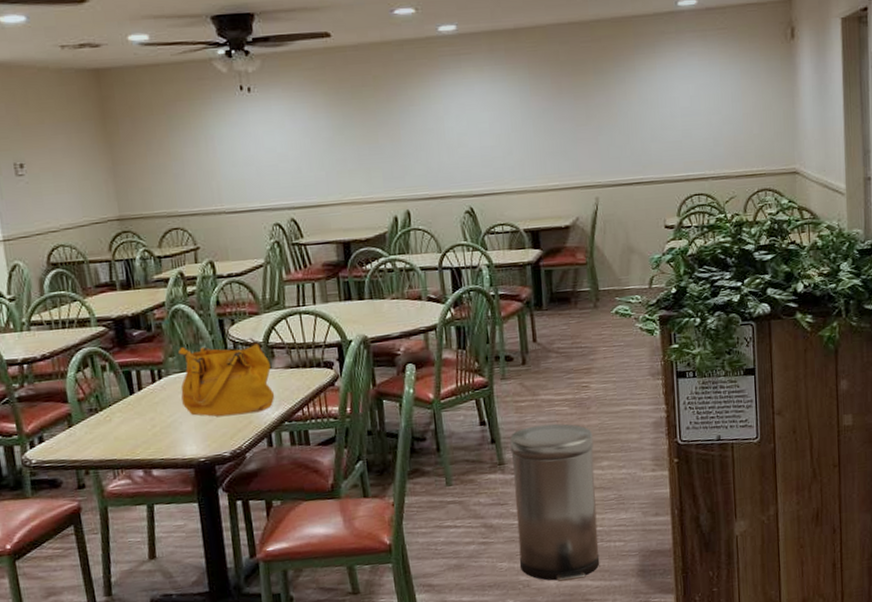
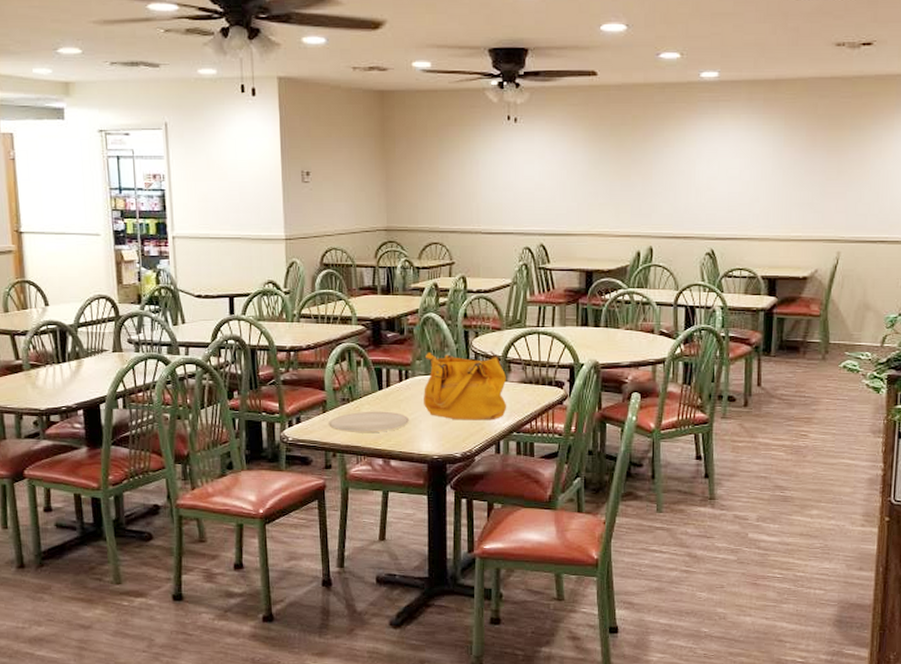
plate: none [76,417,169,446] -> present [329,411,410,433]
pedal bin: present [509,423,600,582] -> none [719,467,806,620]

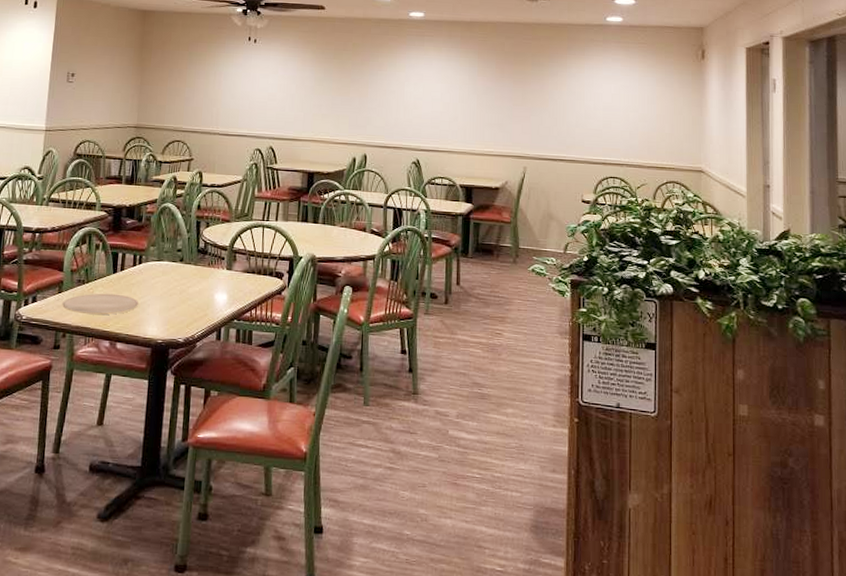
handbag: present [424,350,507,421] -> none [153,239,231,307]

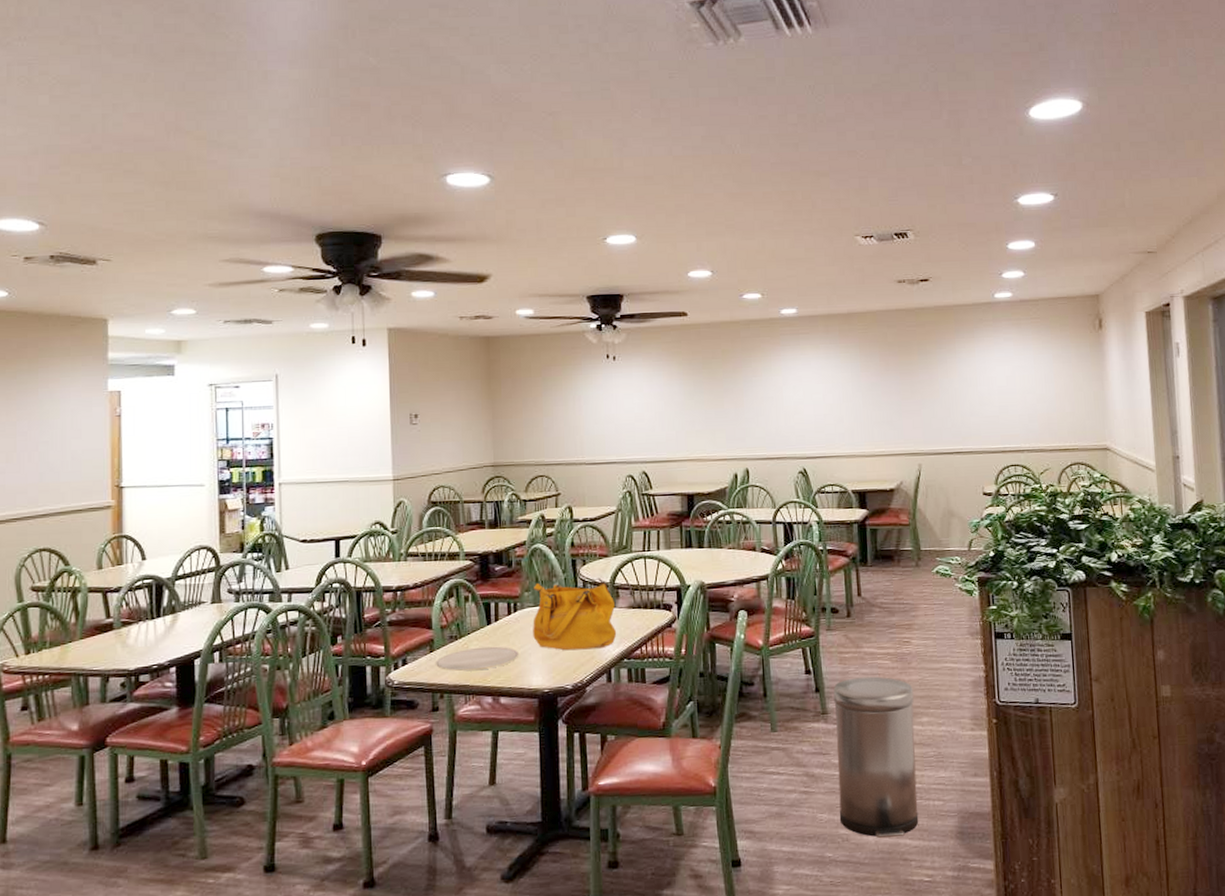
handbag: none [153,239,231,307] -> present [533,577,617,650]
pedal bin: none [421,362,501,524] -> present [833,676,919,839]

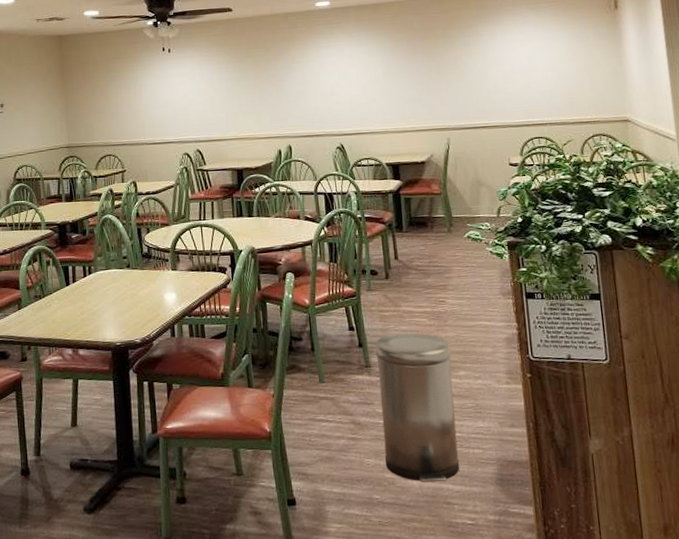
plate: present [436,646,519,672] -> none [24,304,94,327]
handbag: present [533,577,617,650] -> none [104,244,179,308]

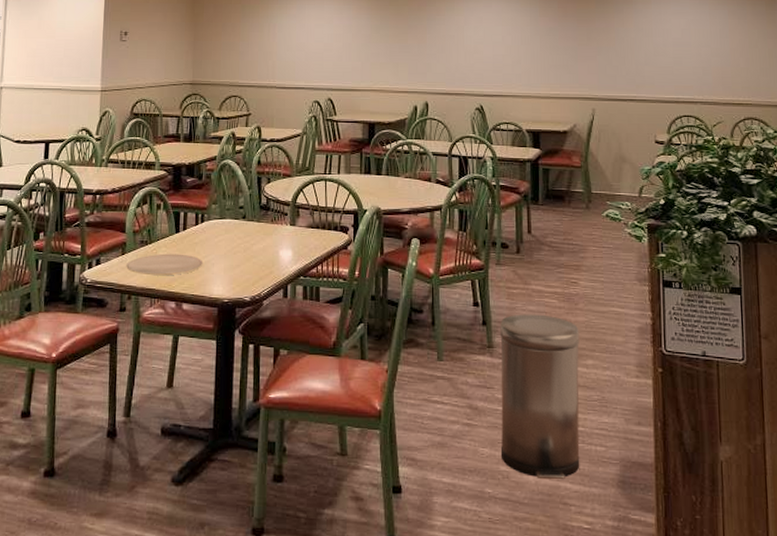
plate: none [24,304,94,327] -> present [126,253,203,276]

